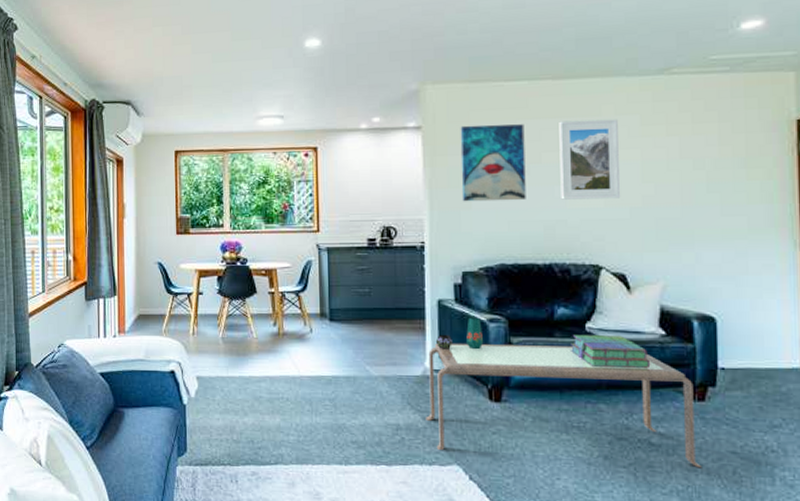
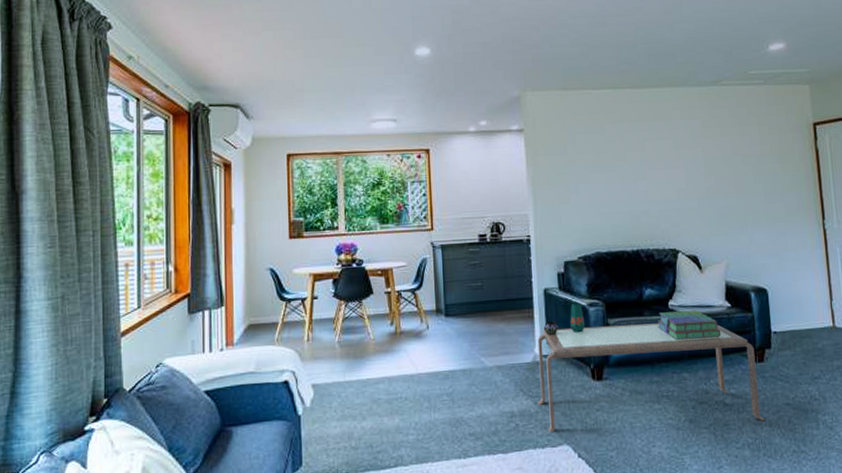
wall art: present [460,124,526,202] -> none [557,127,615,197]
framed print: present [559,119,620,200] -> none [638,122,689,193]

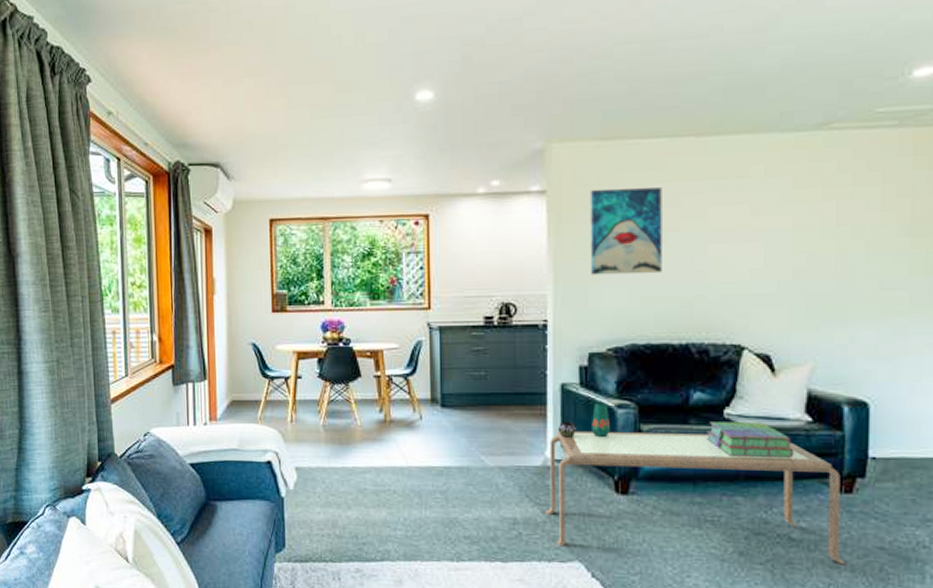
wall art: none [557,127,615,197] -> present [590,187,662,275]

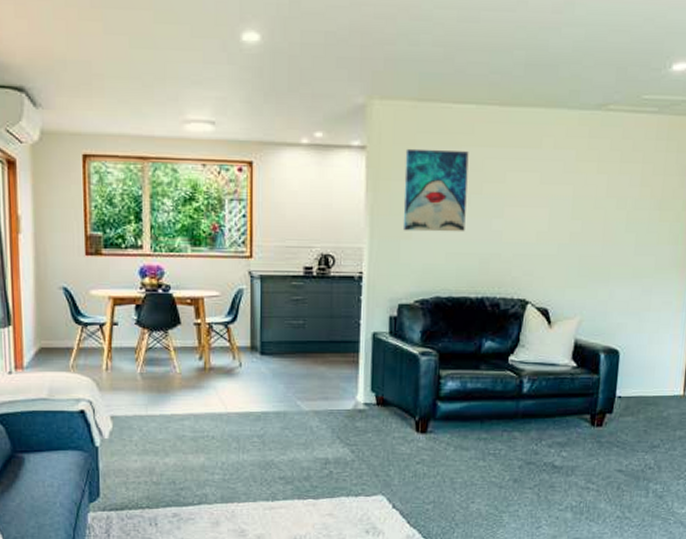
coffee table: present [545,430,846,565] -> none [354,376,595,486]
vase: present [557,402,611,438] -> none [368,350,415,383]
stack of books: present [707,422,795,457] -> none [494,367,562,397]

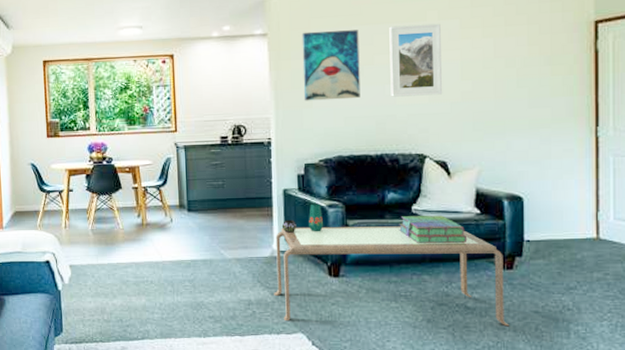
coffee table: none [354,376,595,486] -> present [274,226,510,327]
vase: none [368,350,415,383] -> present [281,203,324,233]
stack of books: none [494,367,562,397] -> present [399,215,468,243]
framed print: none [497,151,556,234] -> present [389,23,442,97]

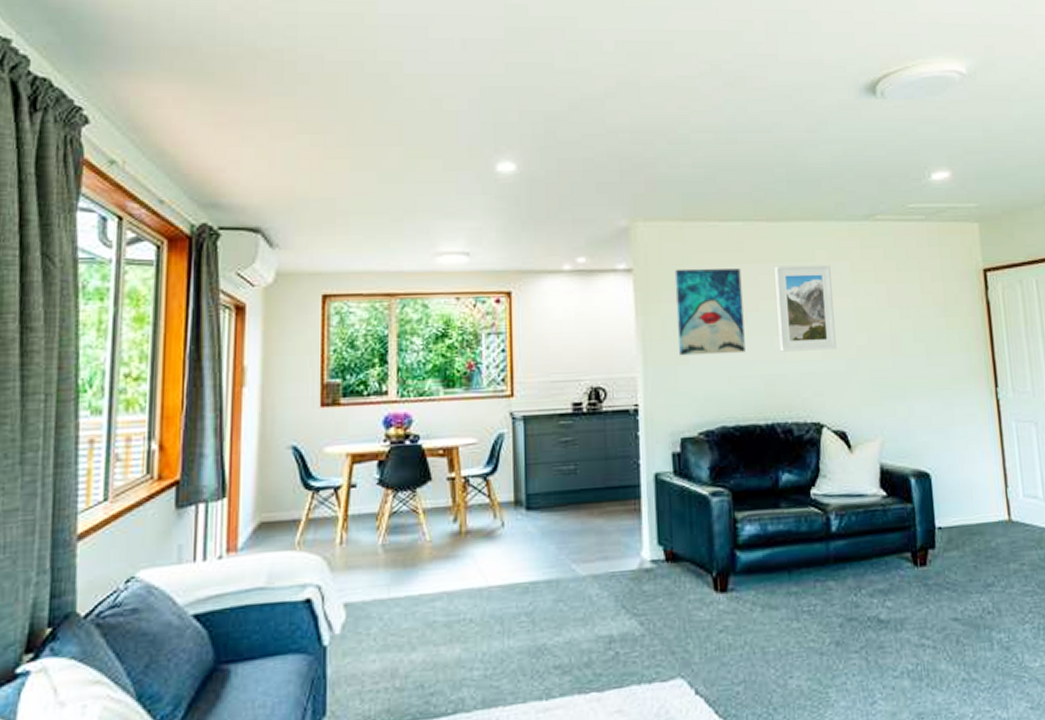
coffee table: present [274,226,510,327] -> none [644,517,929,663]
vase: present [281,203,324,233] -> none [653,491,707,534]
stack of books: present [399,215,468,243] -> none [797,500,875,538]

